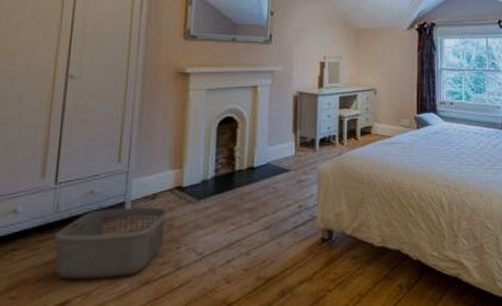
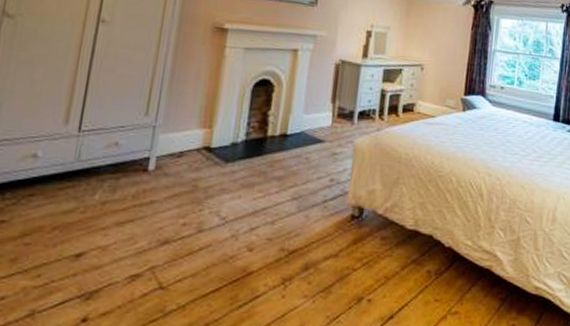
clothes hamper: present [54,207,170,280] -> none [73,162,196,234]

